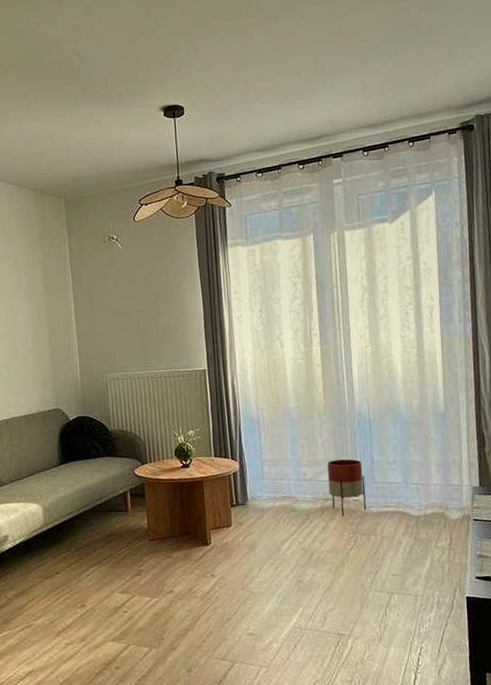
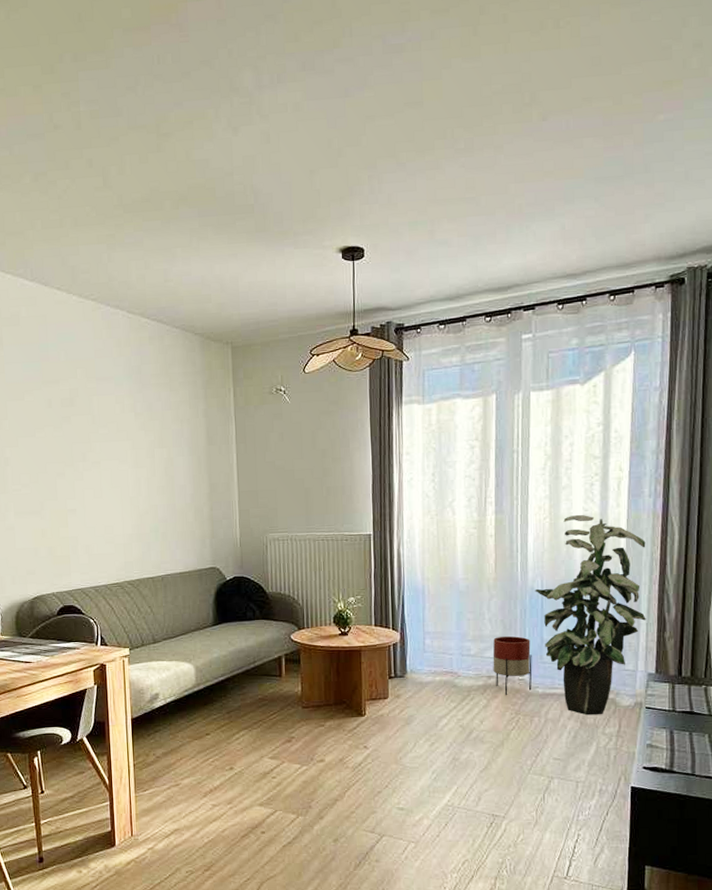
indoor plant: none [362,341,467,531] -> present [535,514,646,716]

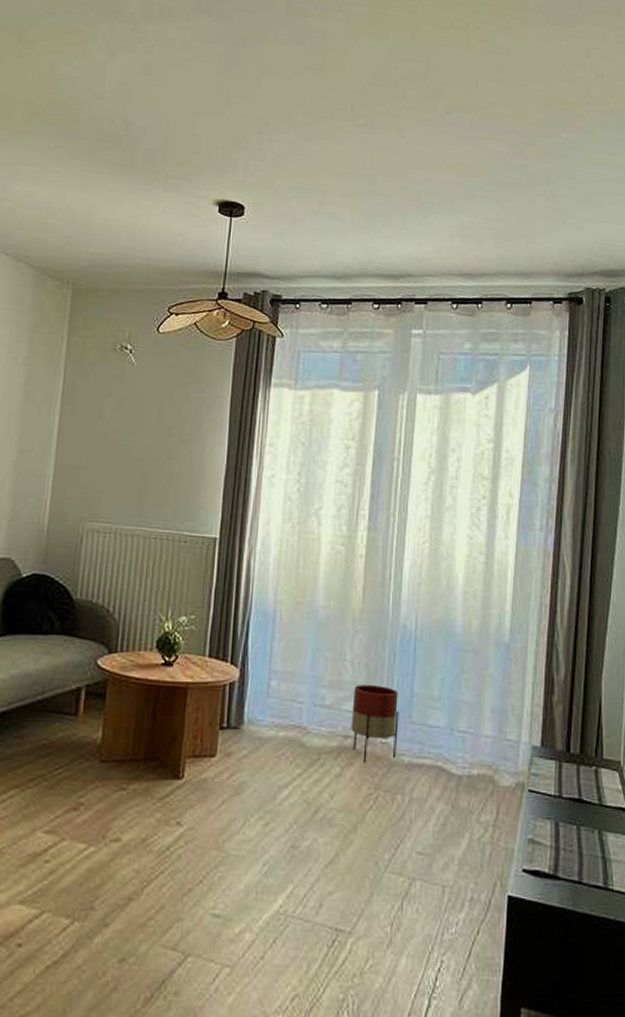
indoor plant: present [535,514,646,716] -> none [408,542,535,797]

